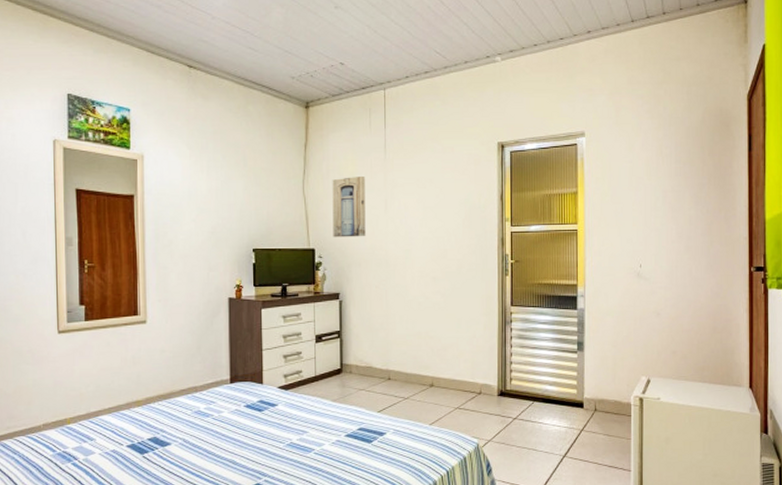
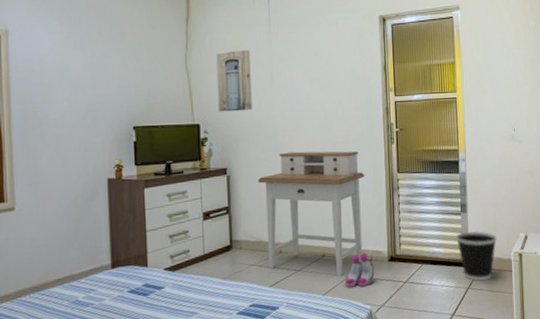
desk: none [369,279,477,407] -> present [258,151,365,276]
boots: none [452,385,483,421] -> present [345,253,375,289]
wastebasket: none [570,370,617,424] -> present [455,230,498,282]

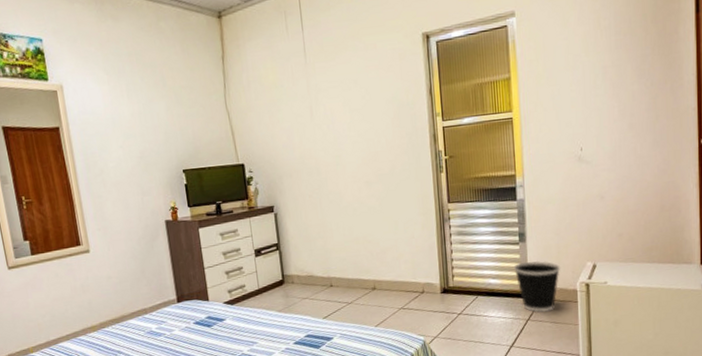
wall art: present [216,49,252,112] -> none [254,83,294,151]
desk: present [258,151,365,276] -> none [304,182,414,309]
boots: present [345,253,375,289] -> none [396,285,427,321]

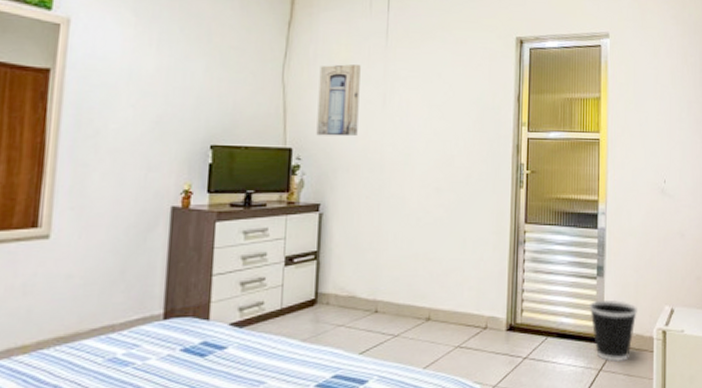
wall art: none [254,83,294,151] -> present [316,63,361,137]

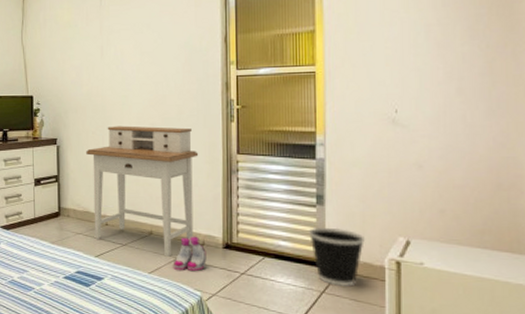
wall art: present [316,63,361,137] -> none [49,23,82,85]
desk: none [356,189,486,346] -> present [86,125,199,257]
boots: none [451,318,489,362] -> present [173,236,207,272]

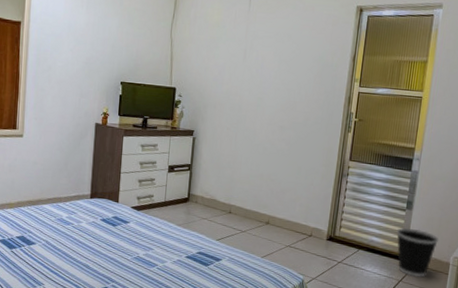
desk: present [86,125,199,257] -> none [218,124,318,244]
boots: present [173,236,207,272] -> none [283,228,313,259]

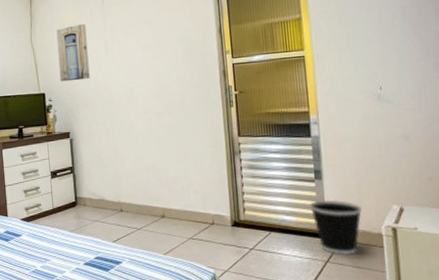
wall art: none [193,24,229,82] -> present [56,23,90,82]

